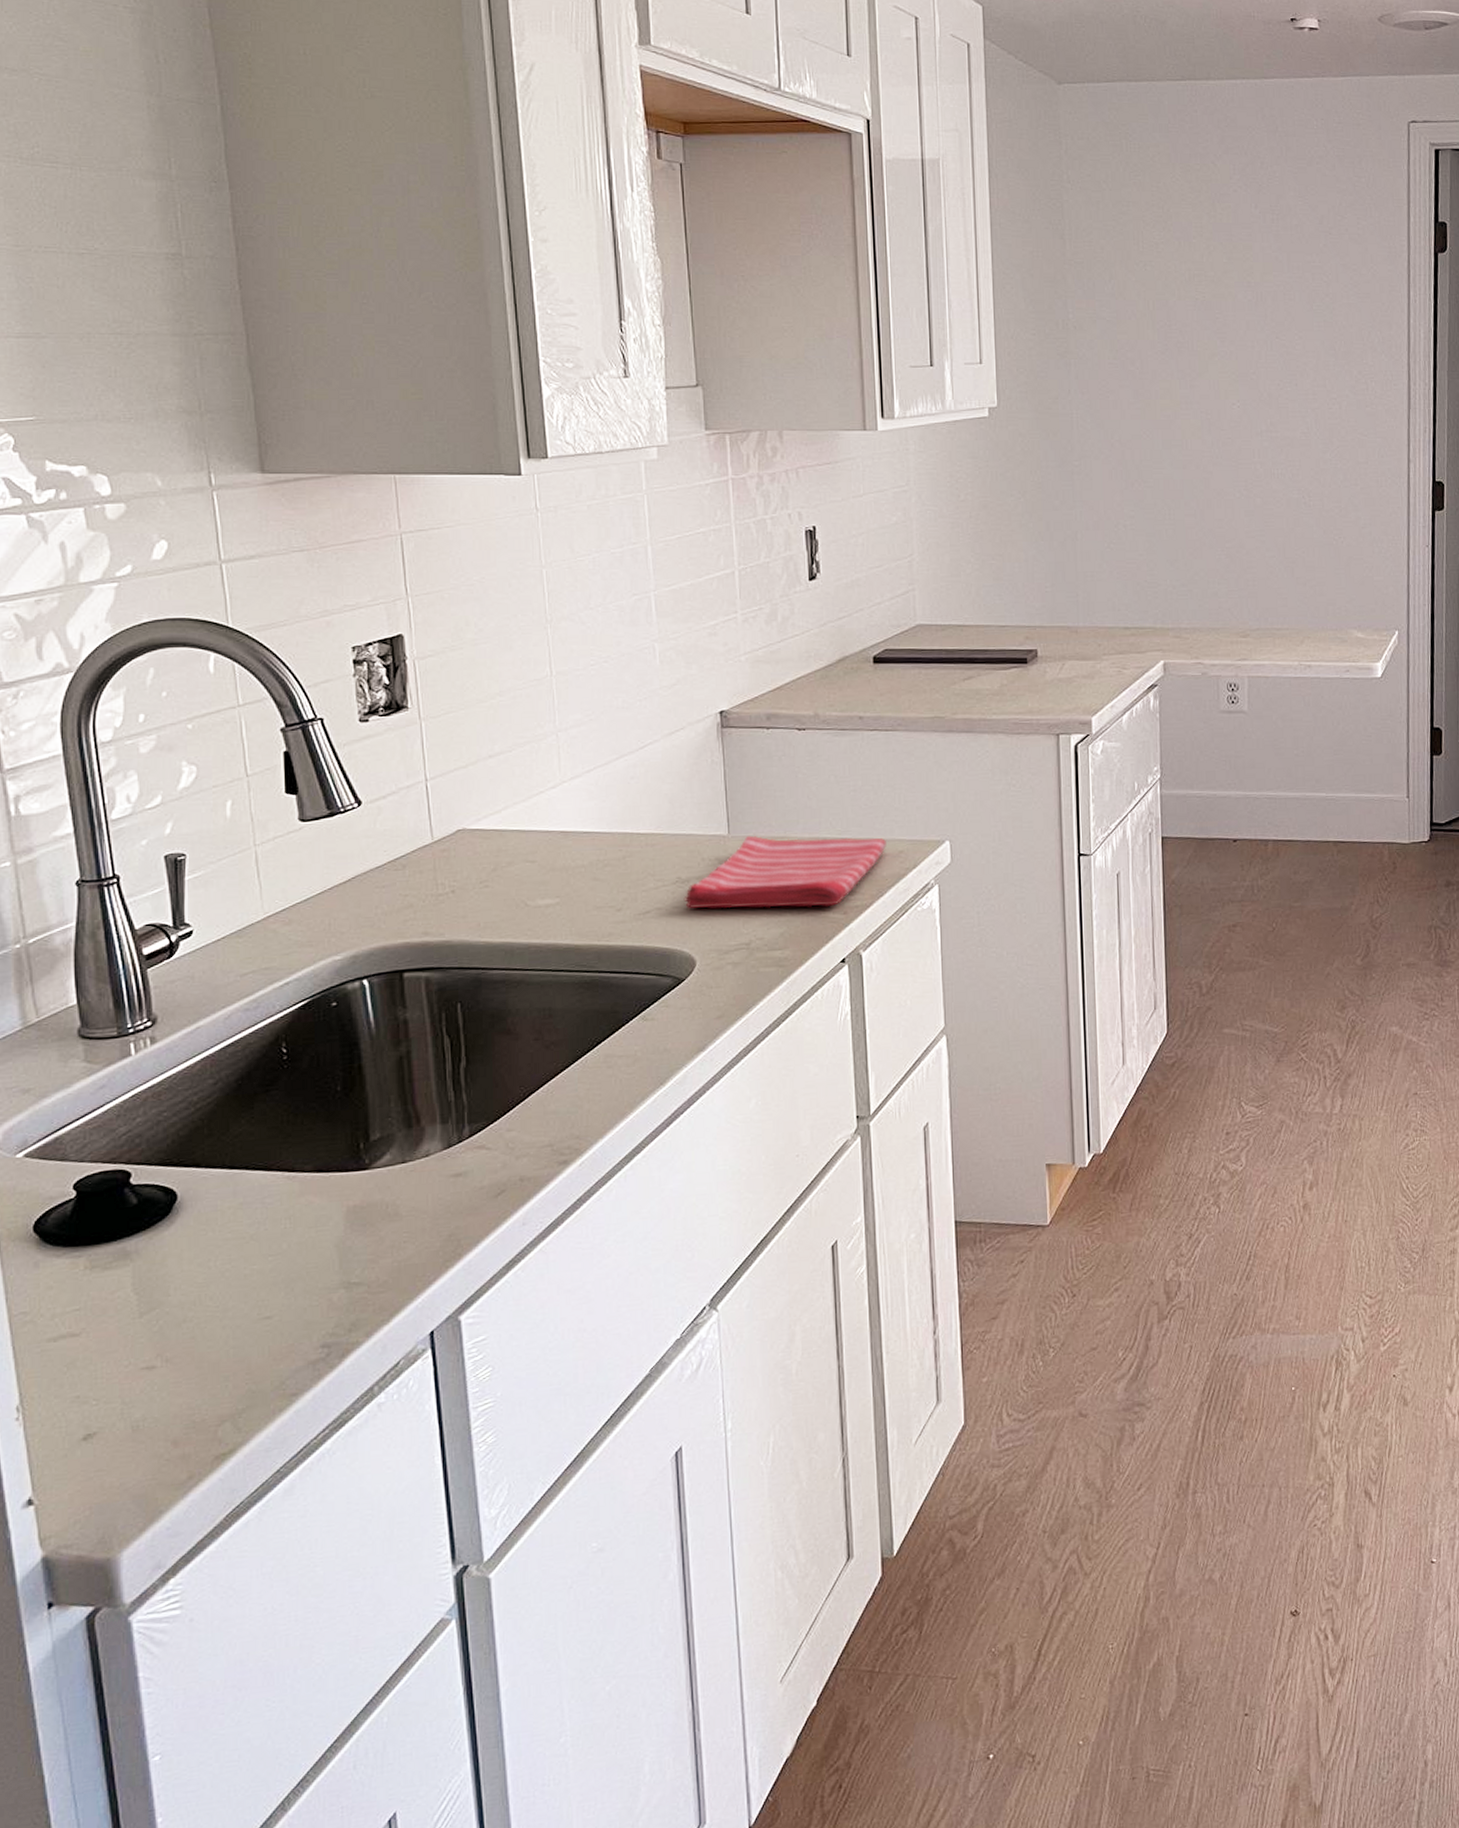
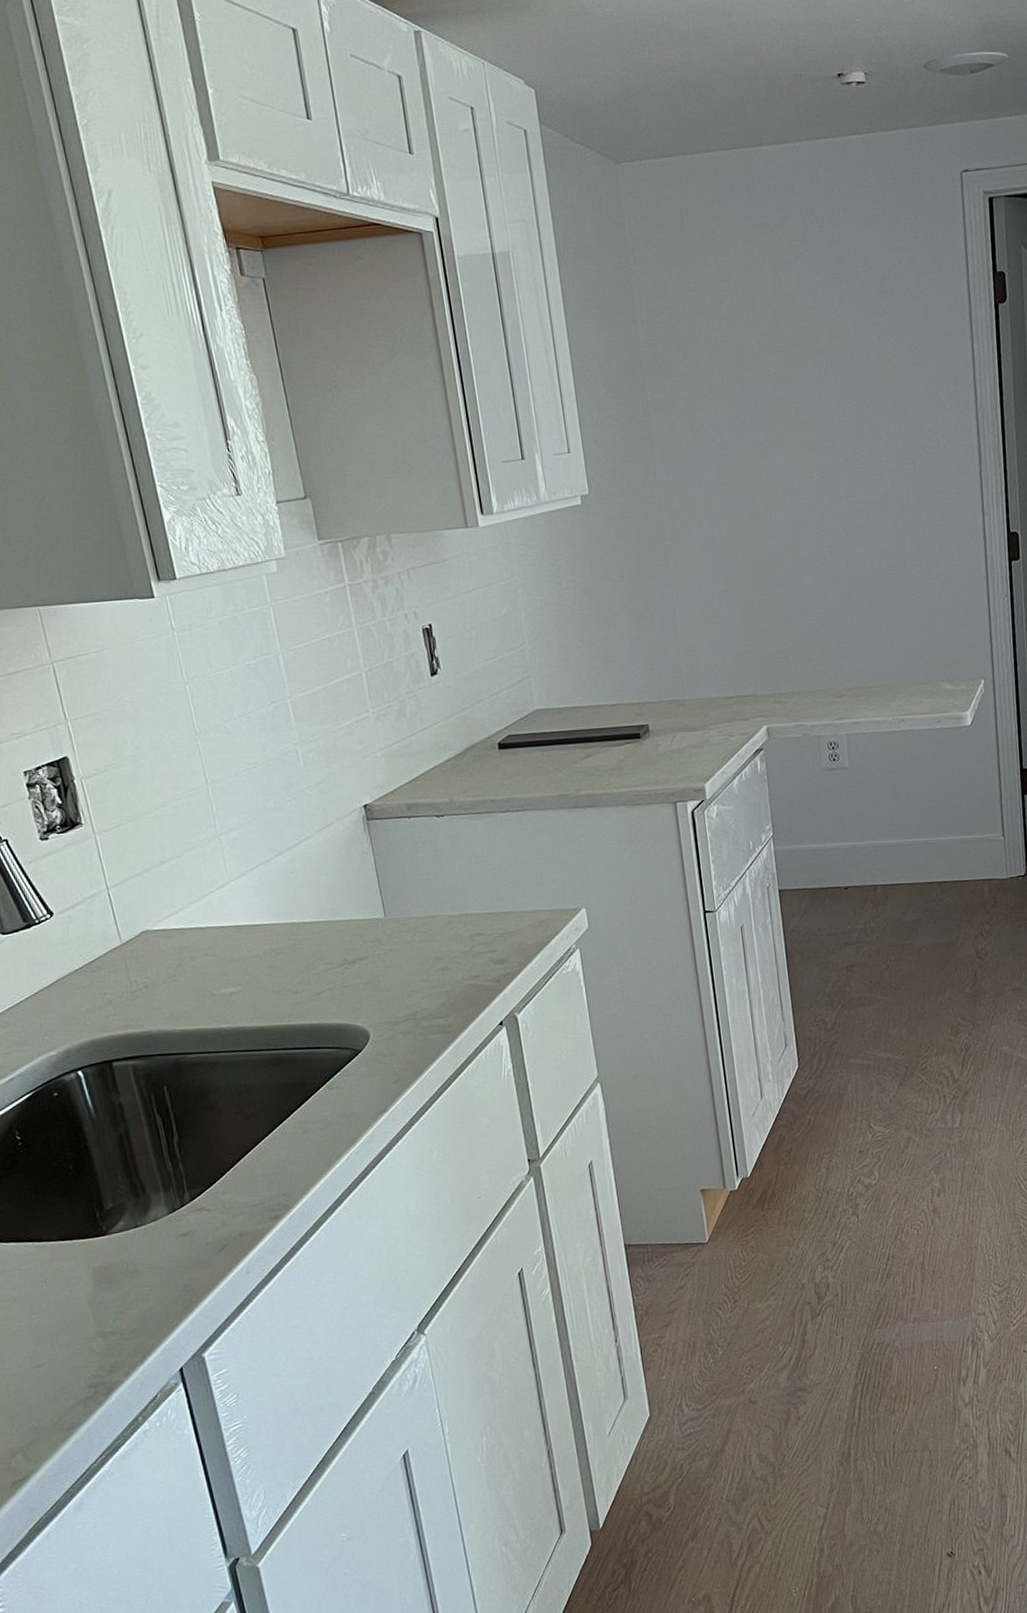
dish towel: present [683,835,886,908] -> none [351,910,529,987]

